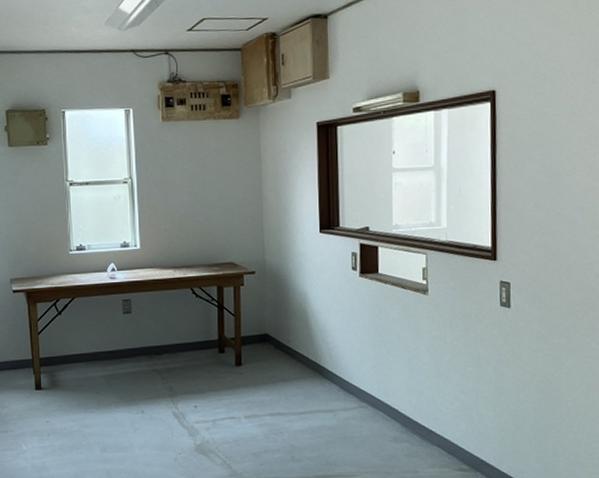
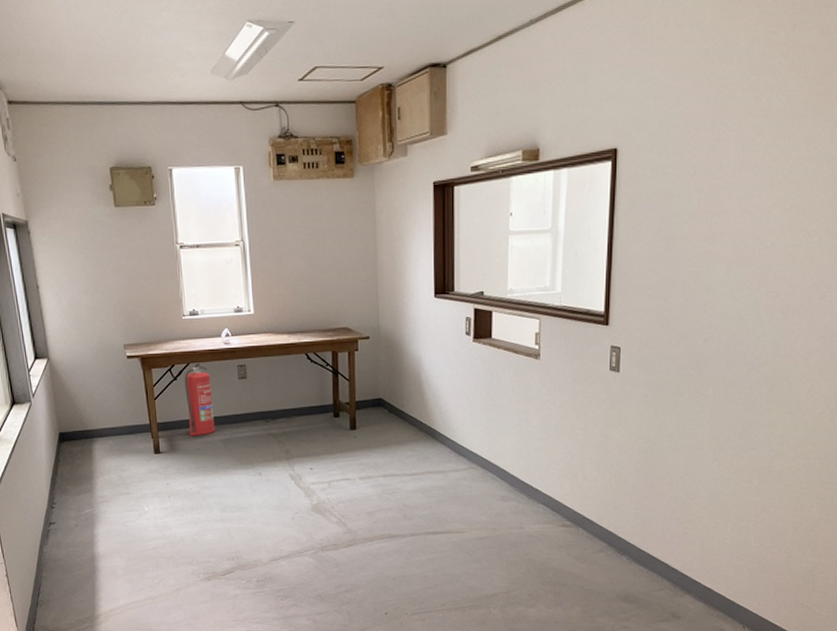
fire extinguisher: none [69,296,98,372] -> present [184,361,215,437]

